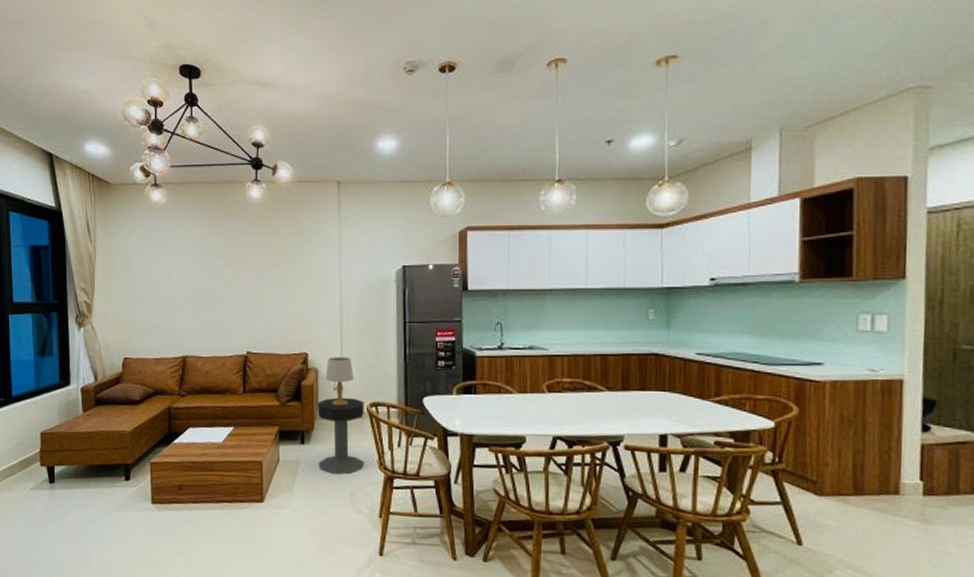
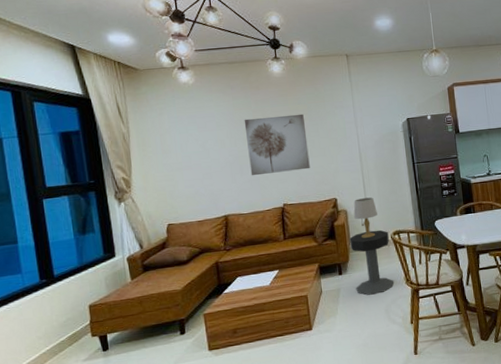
wall art: none [214,248,281,316] -> present [244,113,310,176]

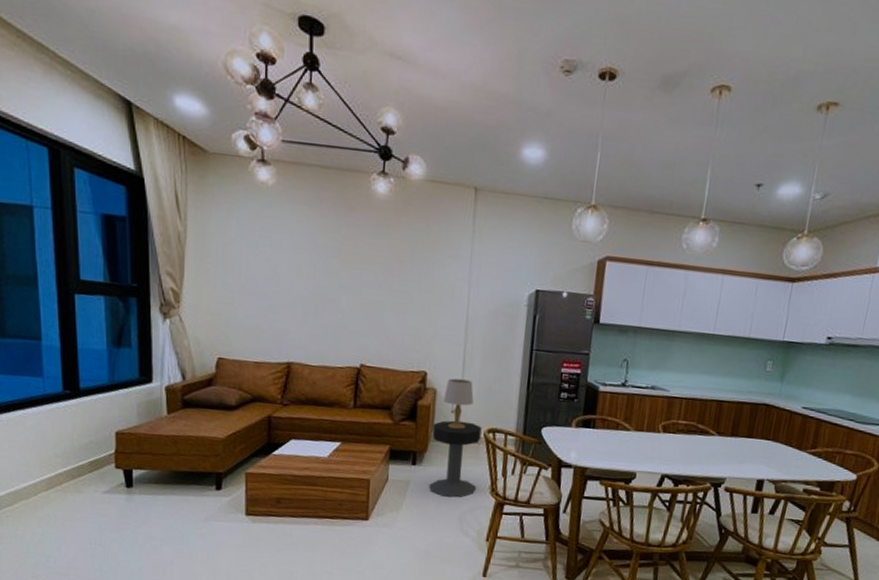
wall art: present [244,113,310,176] -> none [327,246,405,328]

